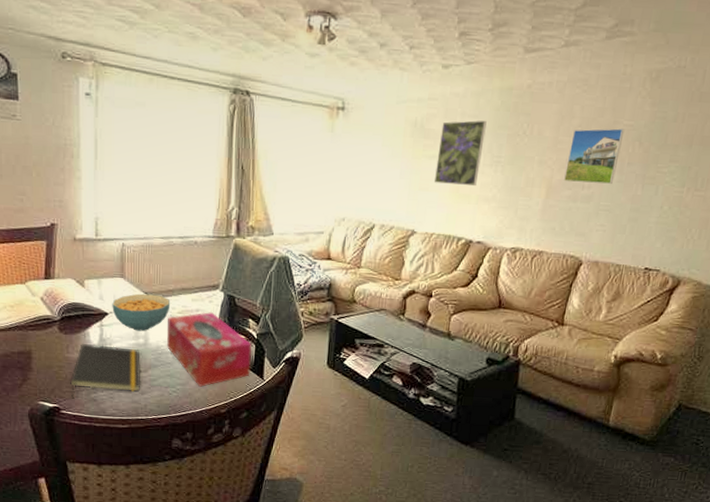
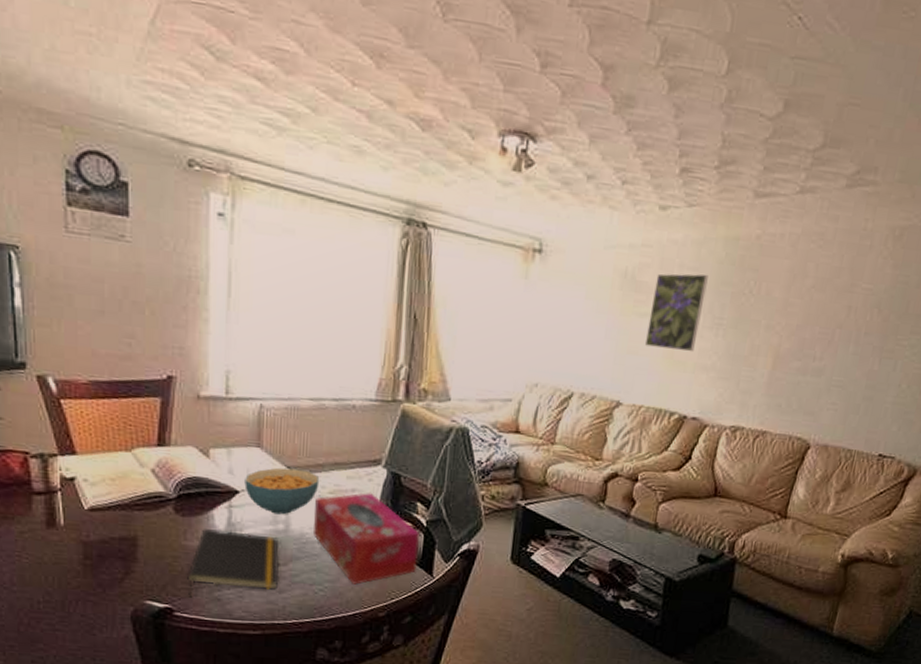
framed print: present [563,128,625,185] -> none [792,290,863,357]

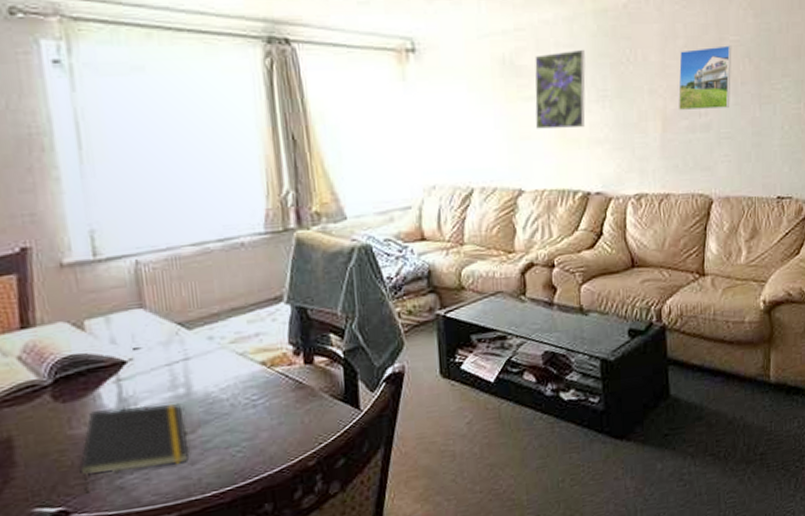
cereal bowl: present [244,467,320,515] -> none [130,323,218,379]
tissue box: present [314,492,420,585] -> none [216,332,341,437]
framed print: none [792,290,863,357] -> present [678,45,732,111]

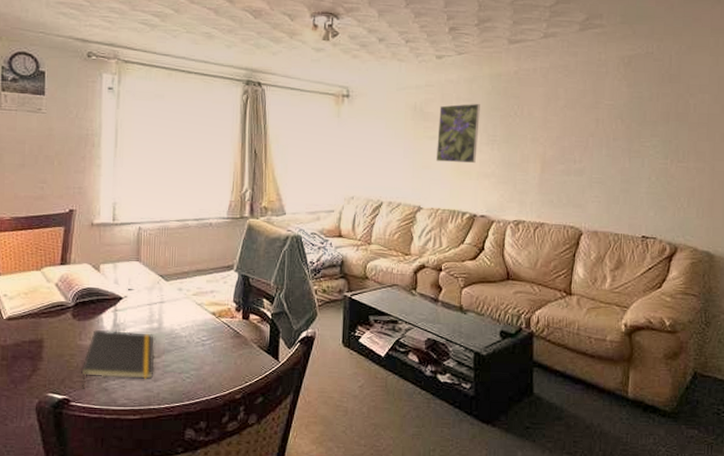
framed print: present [678,45,732,111] -> none [555,108,607,159]

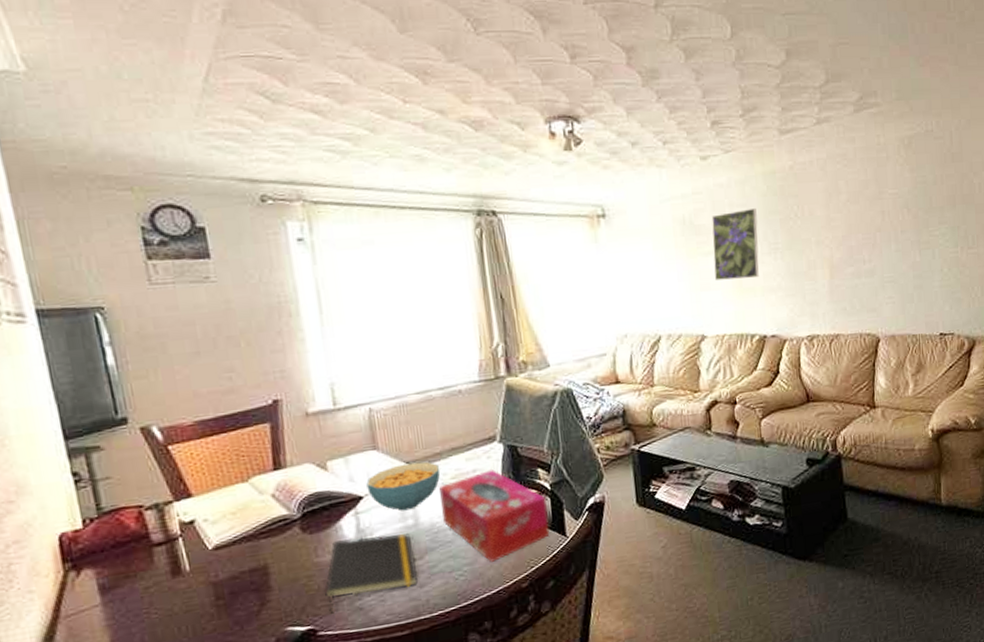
cereal bowl: none [127,276,186,315] -> present [366,461,441,511]
tissue box: none [181,292,267,371] -> present [439,468,550,562]

